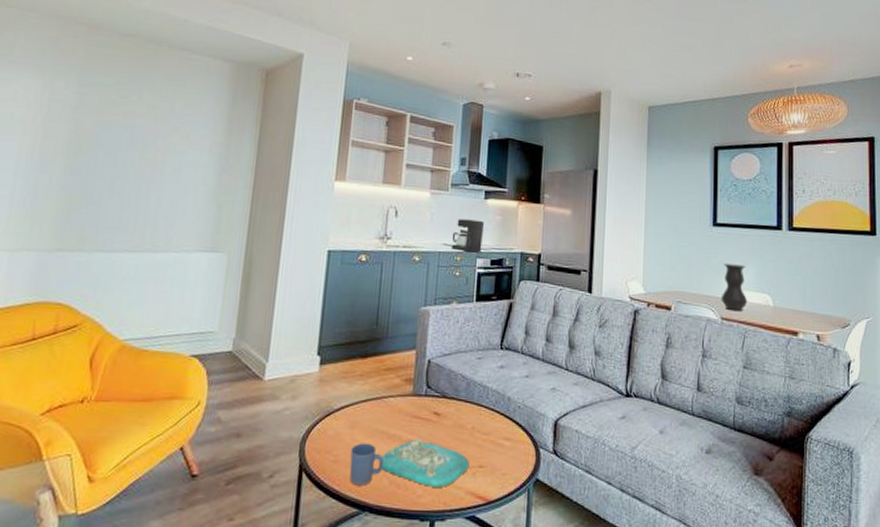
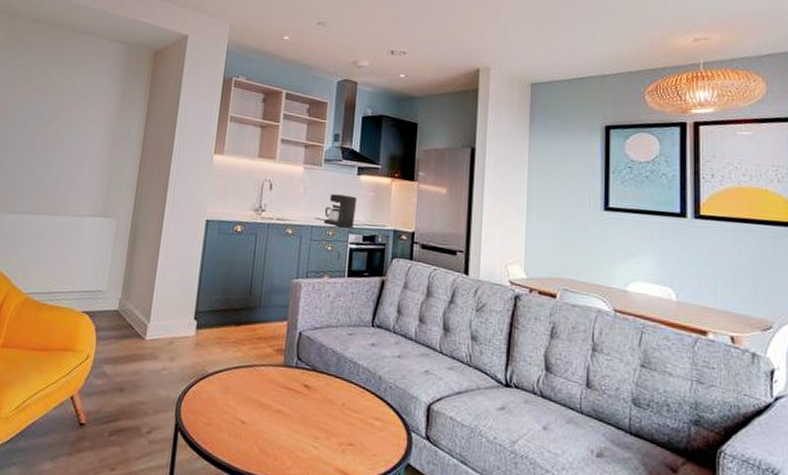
mug: present [349,443,385,486] -> none [221,408,255,451]
decorative tray: present [381,437,470,487] -> none [252,409,339,462]
vase: present [721,263,748,312] -> none [613,251,646,305]

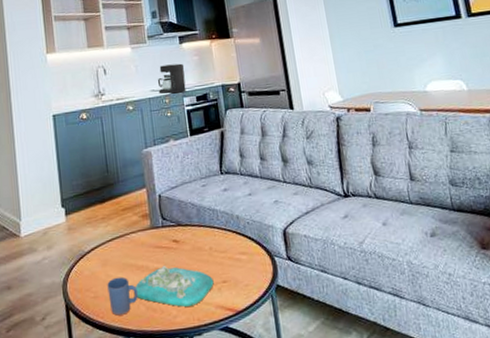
mug: none [221,408,255,451] -> present [107,276,139,316]
decorative tray: none [252,409,339,462] -> present [135,265,214,307]

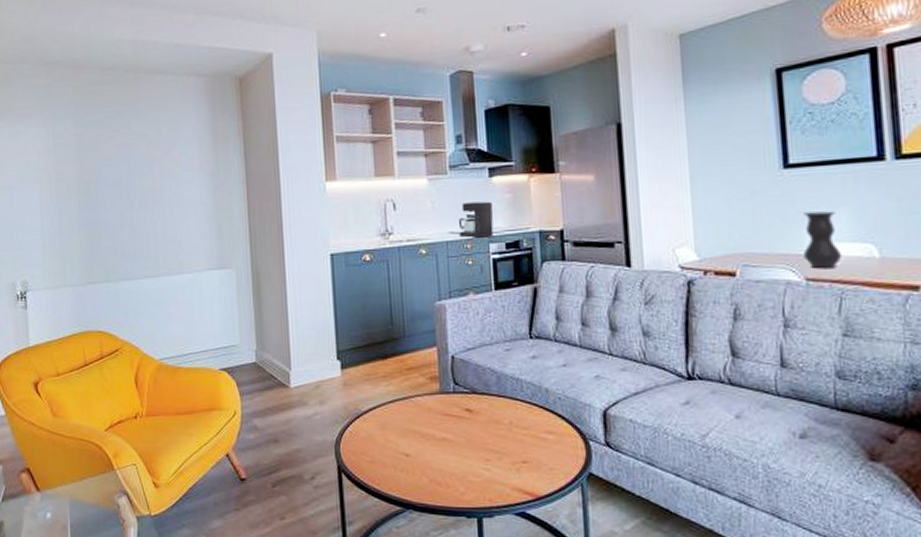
mug: present [107,276,139,316] -> none [385,443,422,485]
decorative tray: present [135,265,214,307] -> none [418,435,512,484]
vase: none [412,57,443,102] -> present [803,211,843,270]

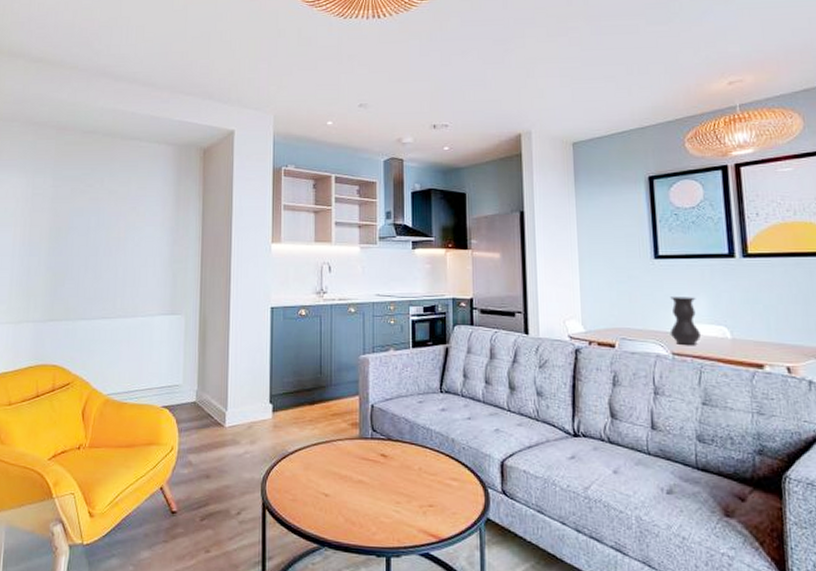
coffee maker: present [459,201,494,239] -> none [384,270,415,302]

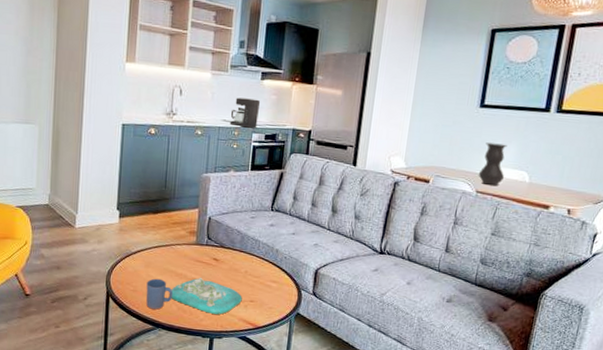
mug: none [307,483,339,523] -> present [146,278,174,310]
decorative tray: none [336,478,419,525] -> present [171,277,242,315]
coffee maker: none [384,270,415,302] -> present [229,97,261,129]

